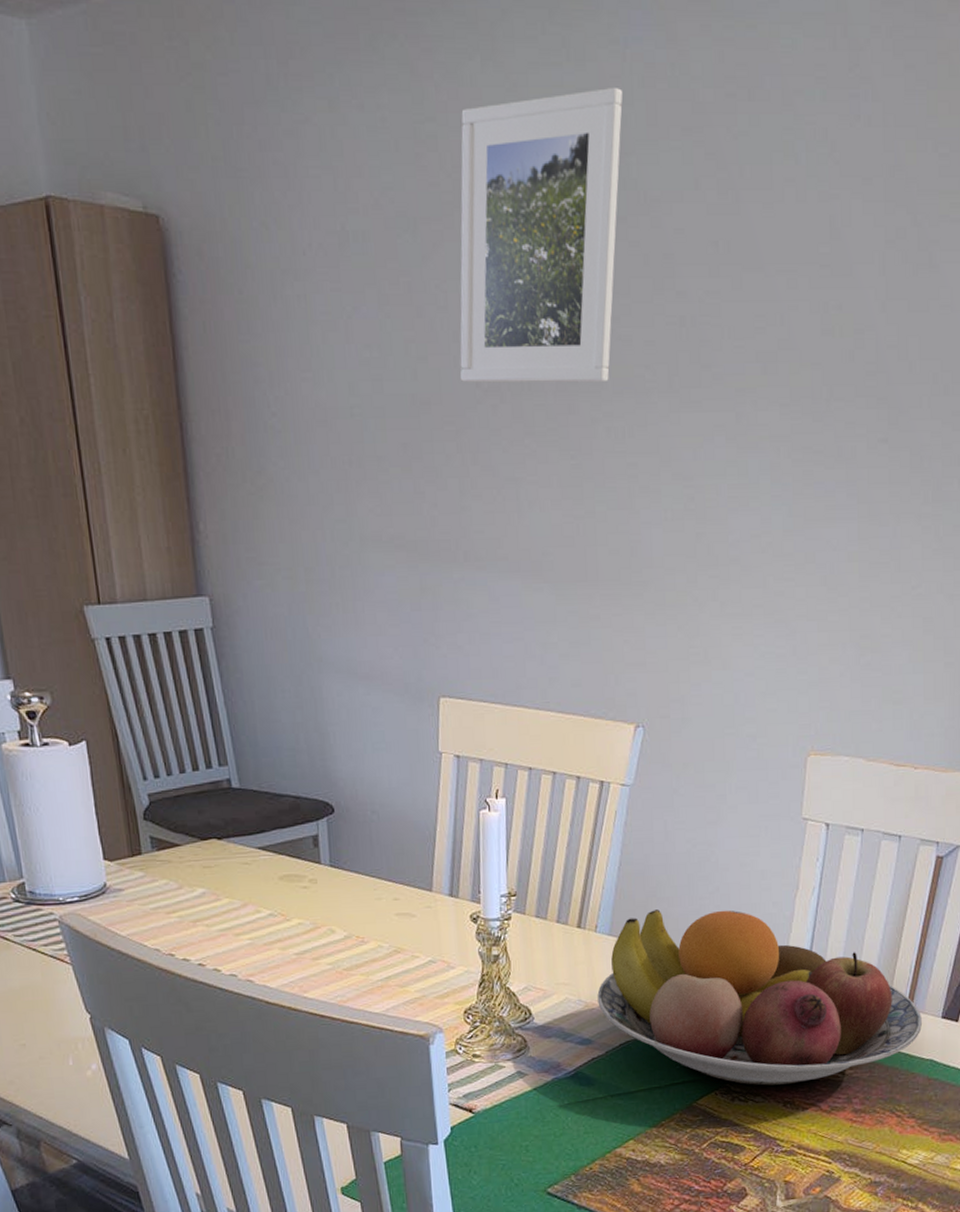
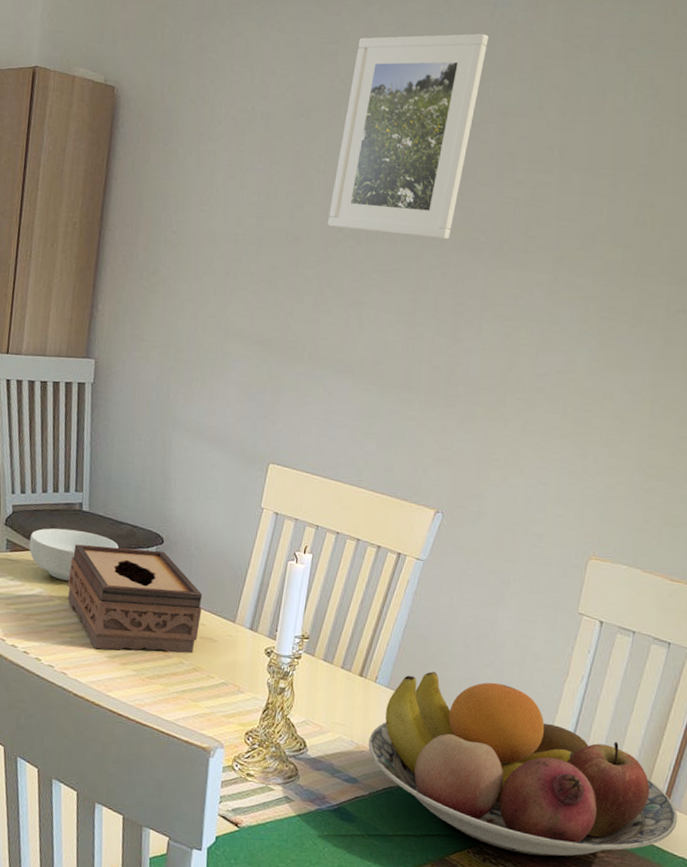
cereal bowl: none [177,812,283,874] -> present [29,528,119,581]
tissue box: none [231,821,393,948] -> present [67,544,203,654]

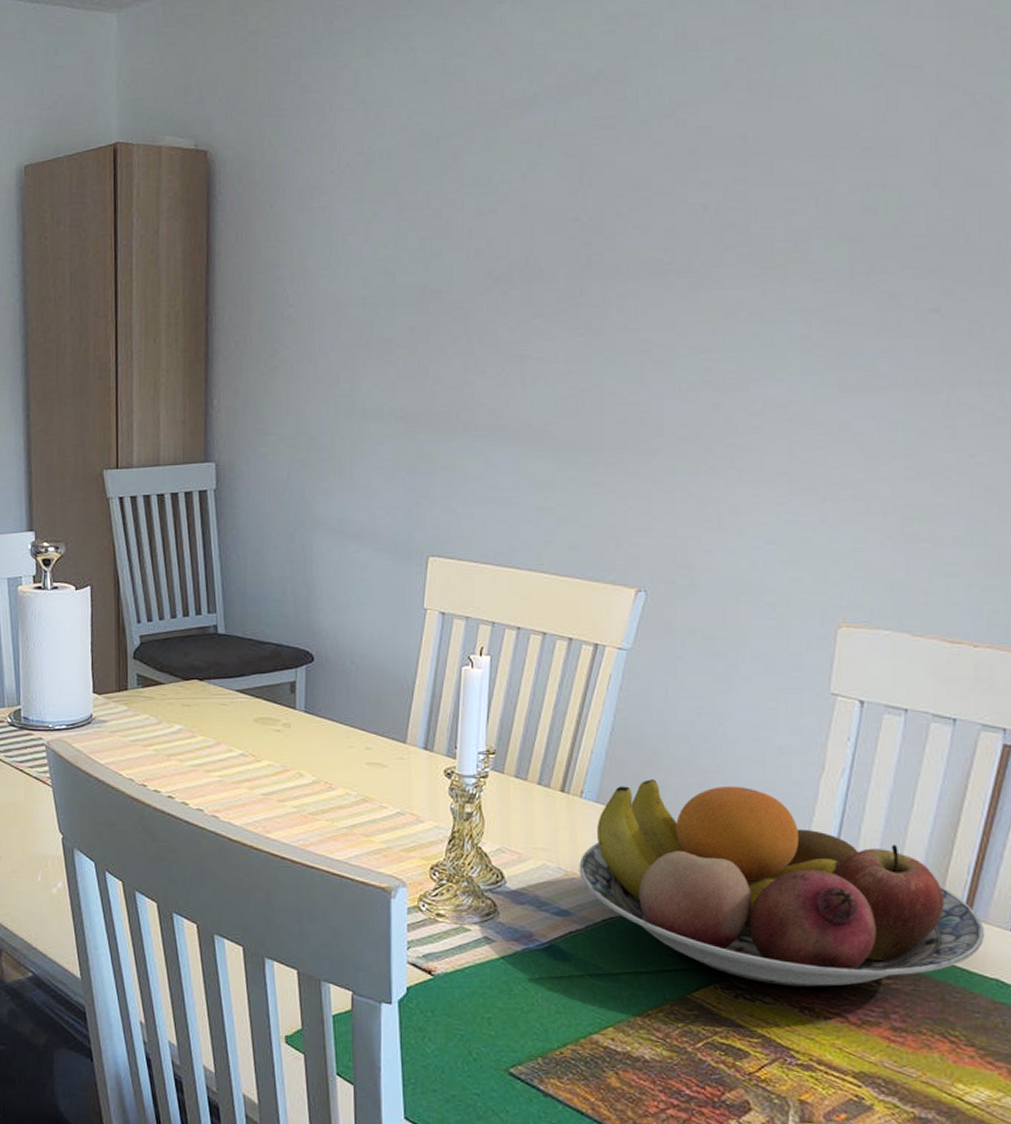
cereal bowl: present [29,528,119,581] -> none [162,656,263,713]
tissue box: present [67,544,203,654] -> none [209,670,366,787]
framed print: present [327,33,489,240] -> none [471,11,652,273]

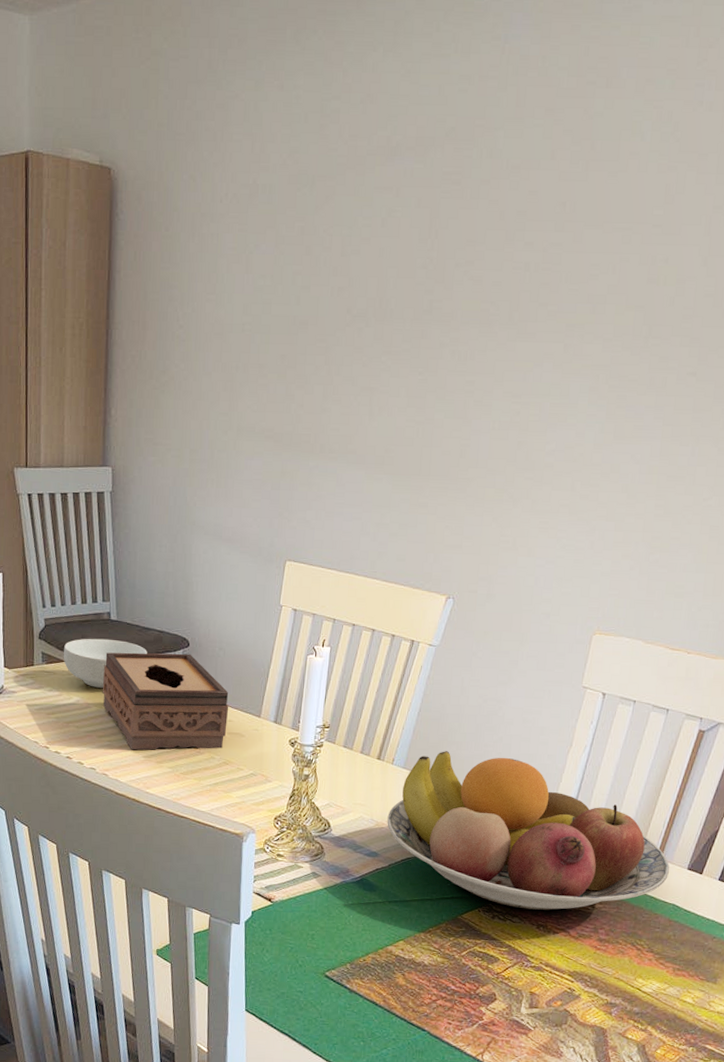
cereal bowl: none [162,656,263,713] -> present [63,638,147,688]
tissue box: none [209,670,366,787] -> present [102,652,229,751]

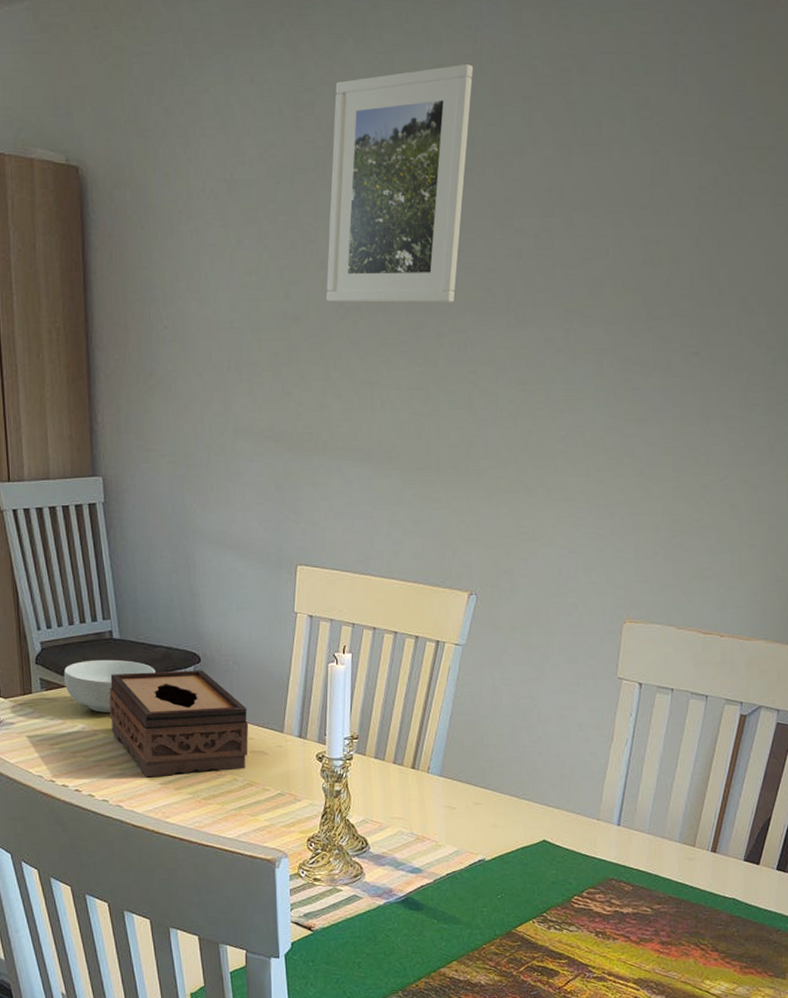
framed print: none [334,74,499,314] -> present [325,63,474,303]
fruit bowl: present [387,751,670,910] -> none [428,755,726,916]

